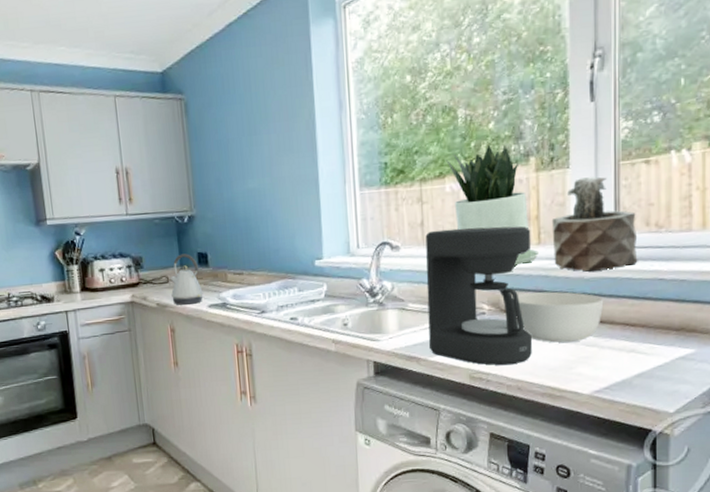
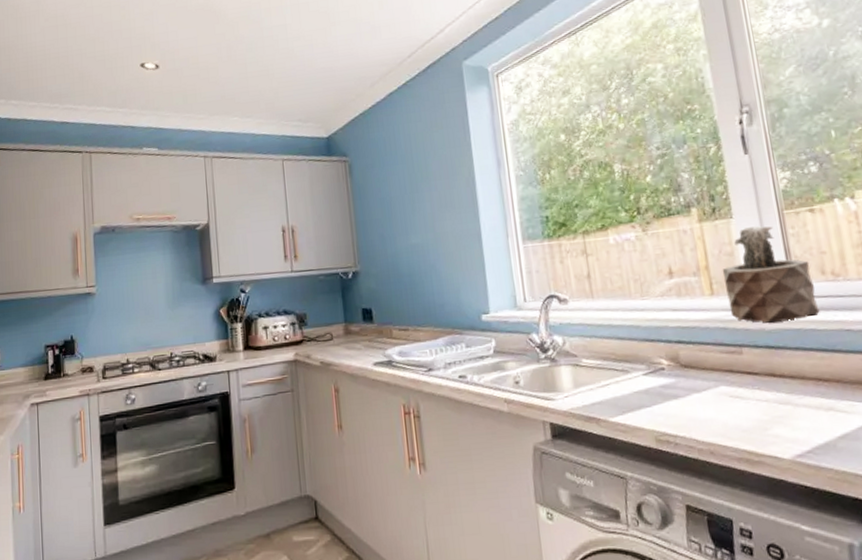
kettle: present [170,253,203,306] -> none [334,310,368,364]
coffee maker: present [425,226,532,365] -> none [593,276,721,426]
planter: present [445,145,539,266] -> none [606,197,714,318]
bowl: present [511,291,604,343] -> none [690,344,791,401]

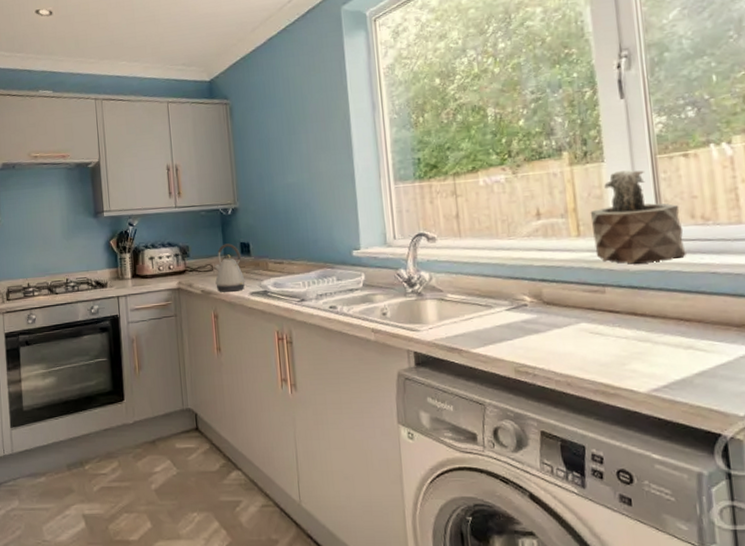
kettle: none [334,310,368,364] -> present [214,243,246,293]

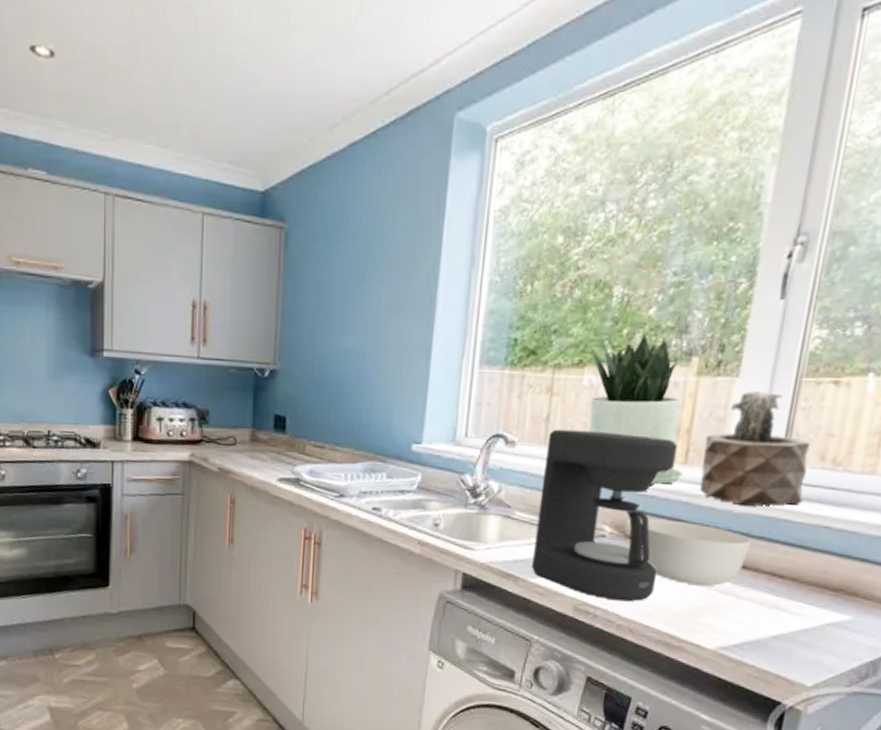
kettle: present [214,243,246,293] -> none [237,413,275,476]
coffee maker: none [461,218,580,359] -> present [532,429,678,601]
planter: none [477,141,579,258] -> present [588,336,683,486]
bowl: none [553,284,654,337] -> present [640,519,752,586]

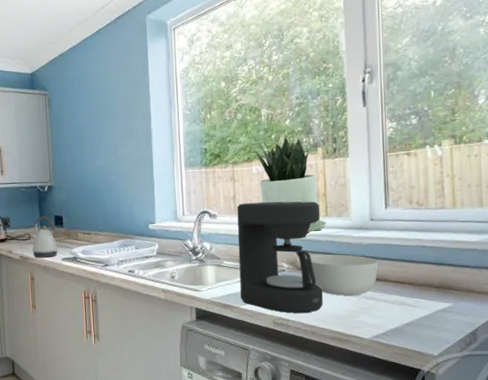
kettle: none [237,413,275,476] -> present [31,216,58,259]
succulent plant: present [699,391,811,507] -> none [336,164,404,239]

